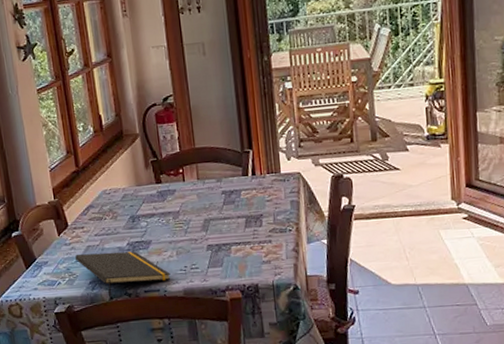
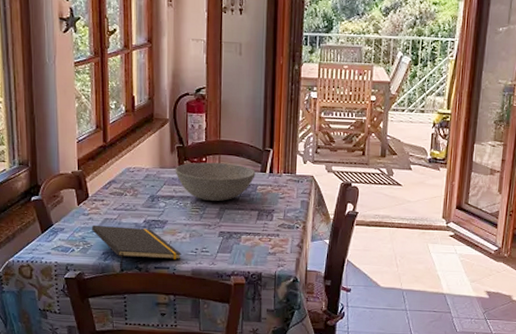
bowl: none [152,171,237,215] -> present [175,162,256,202]

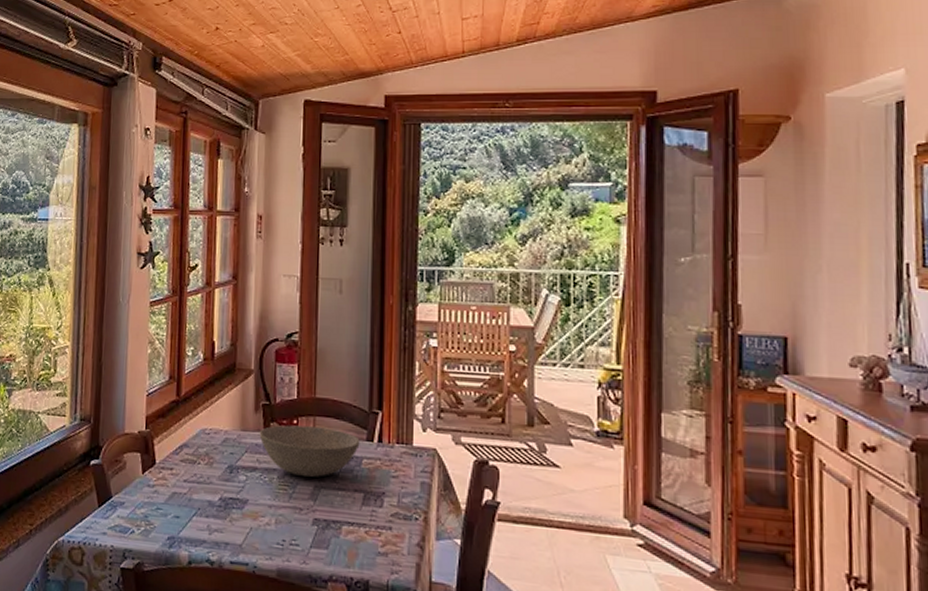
notepad: present [92,225,181,269] -> none [157,499,264,562]

